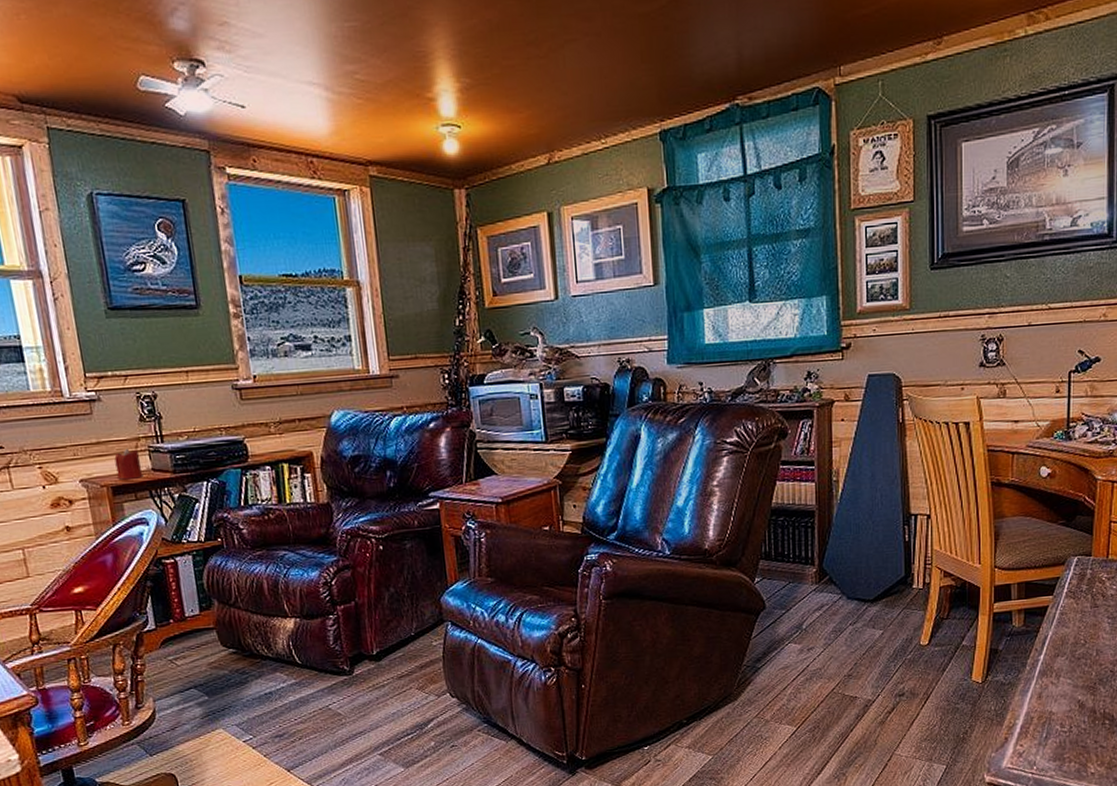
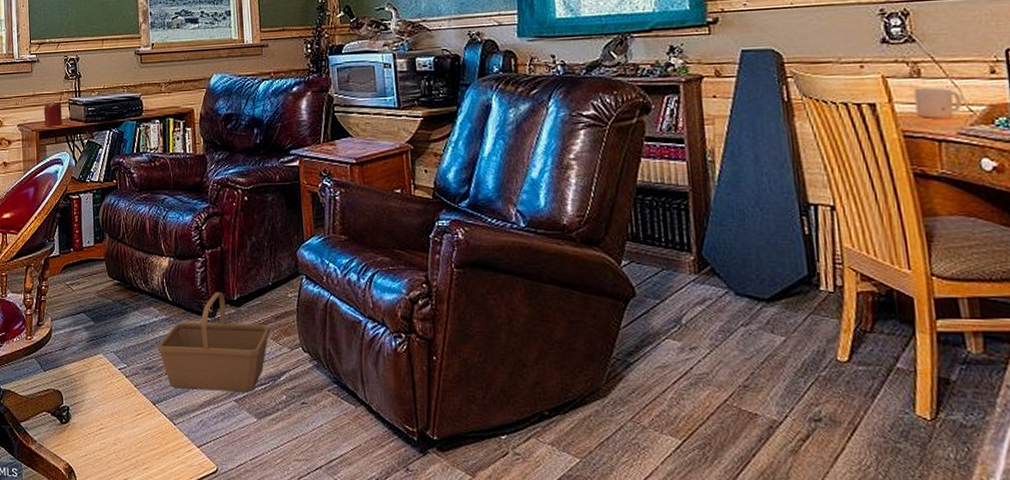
basket: none [287,648,416,752] -> present [157,291,271,393]
mug: none [999,406,1033,434] -> present [913,87,962,120]

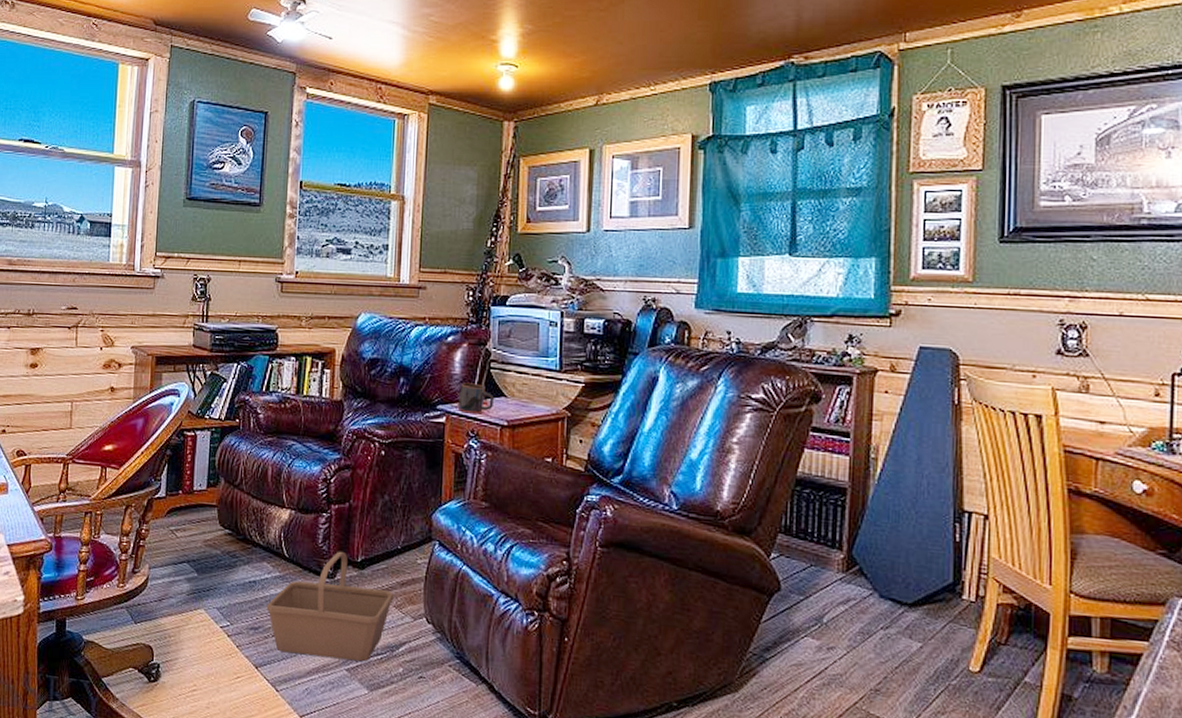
candle: present [44,100,62,126] -> none [163,323,186,352]
mug: none [308,127,341,155] -> present [458,382,494,414]
mug: present [913,87,962,120] -> none [1079,403,1124,438]

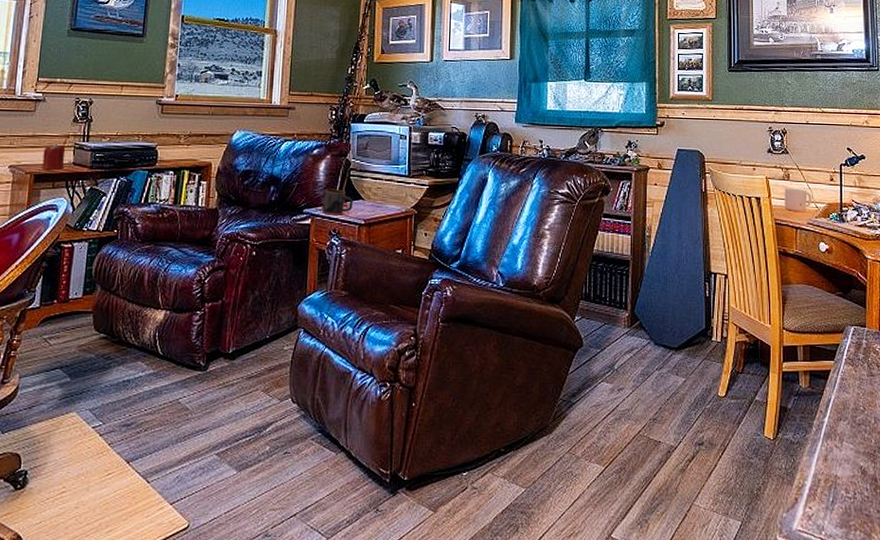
candle: none [163,323,186,352] -> present [42,143,66,170]
basket: present [266,551,395,662] -> none [139,345,263,445]
mug: none [1079,403,1124,438] -> present [784,188,812,213]

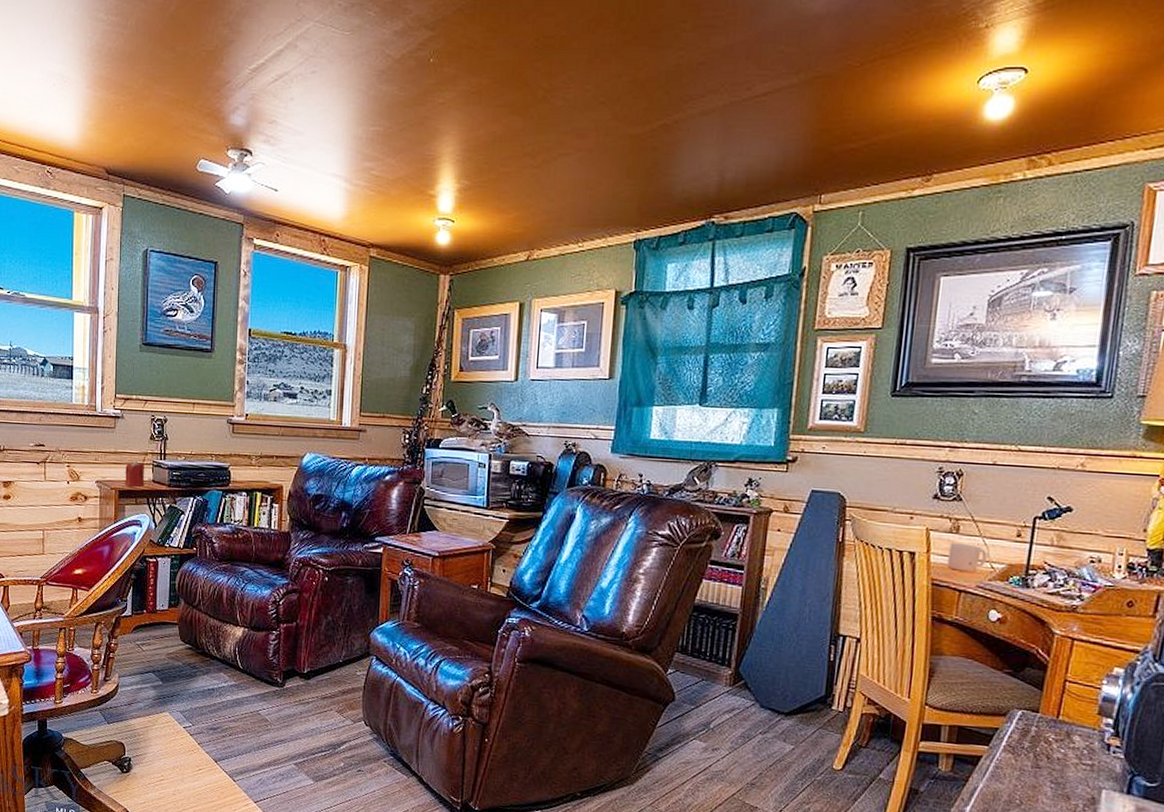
mug: present [322,189,353,215] -> none [395,517,427,546]

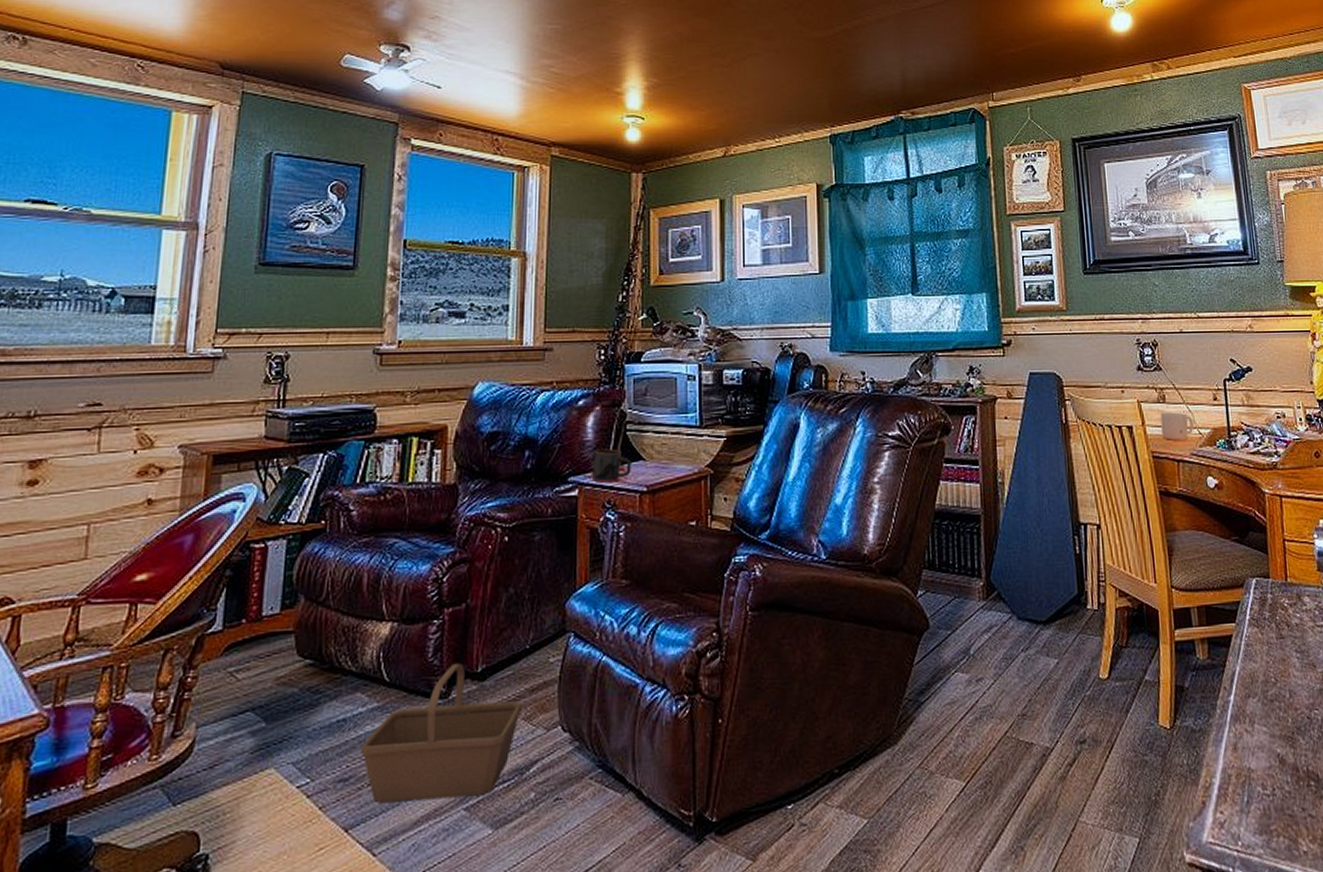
candle: present [125,460,145,487] -> none [223,412,255,447]
basket: none [223,663,337,758] -> present [360,663,523,804]
mug: none [395,517,427,546] -> present [592,448,631,483]

